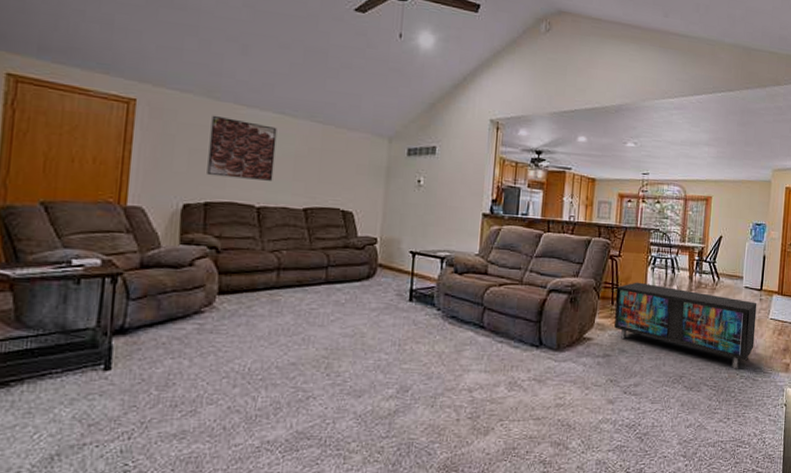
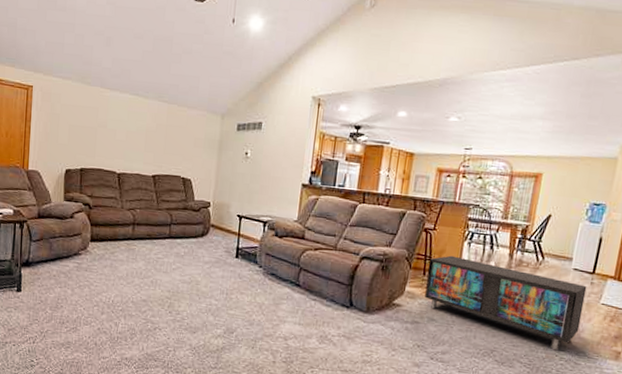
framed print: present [207,115,277,181] -> none [82,97,133,152]

